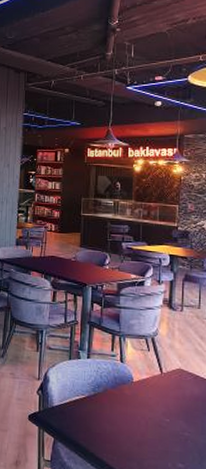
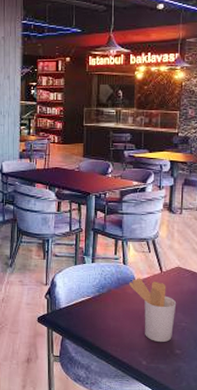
utensil holder: none [127,378,179,454] -> present [129,278,177,343]

